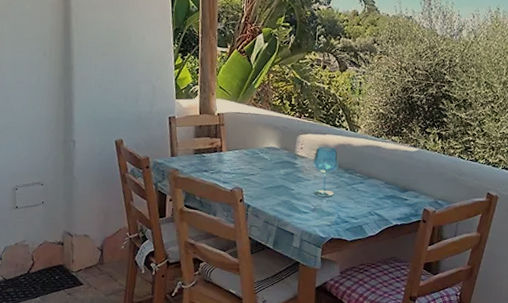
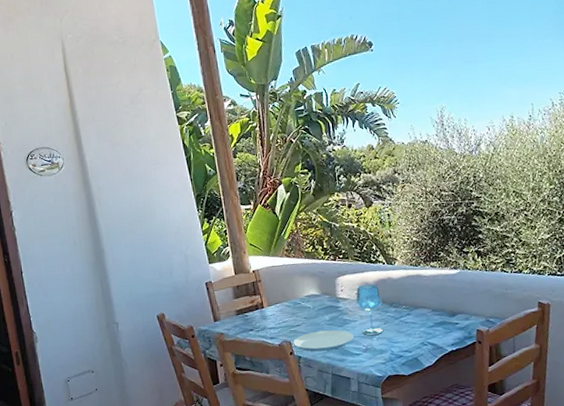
plate: none [245,183,305,204] -> present [293,329,354,352]

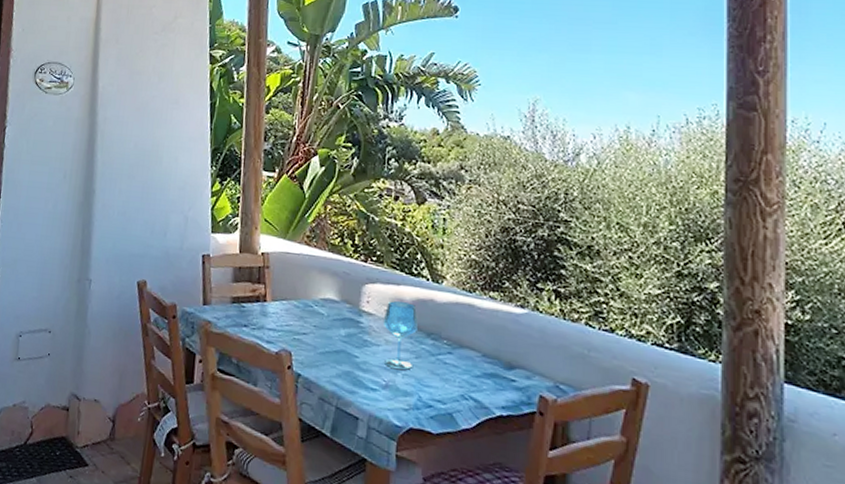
plate: present [293,329,354,352] -> none [294,346,373,376]

